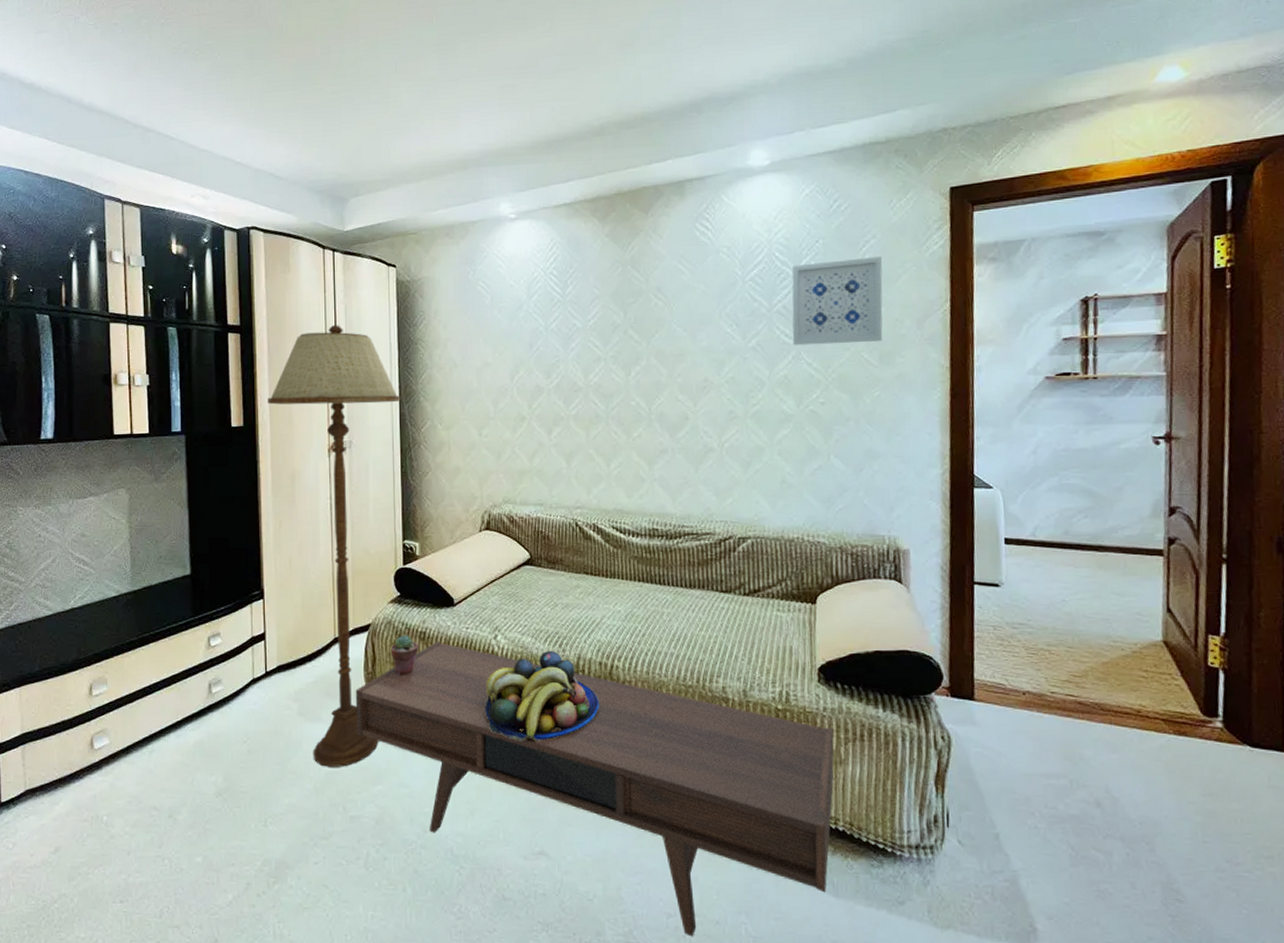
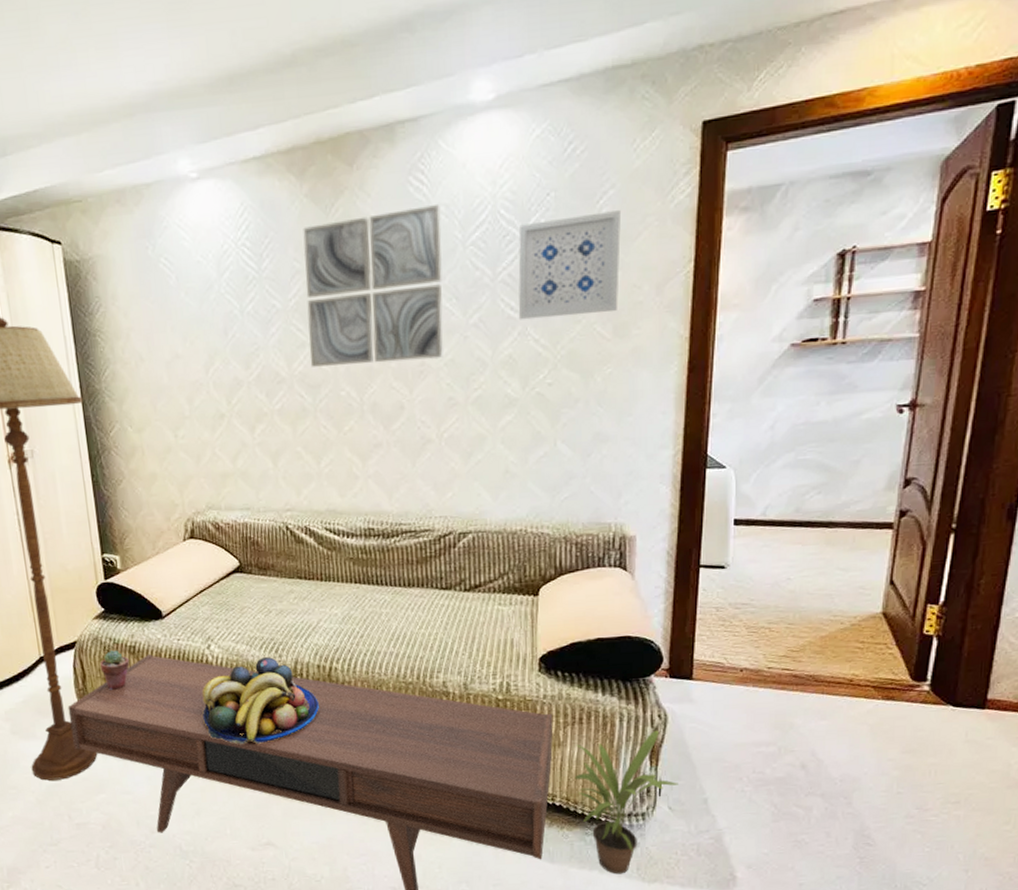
wall art: none [603,247,725,379] -> present [303,205,443,367]
potted plant: none [857,752,967,916] -> present [574,730,678,874]

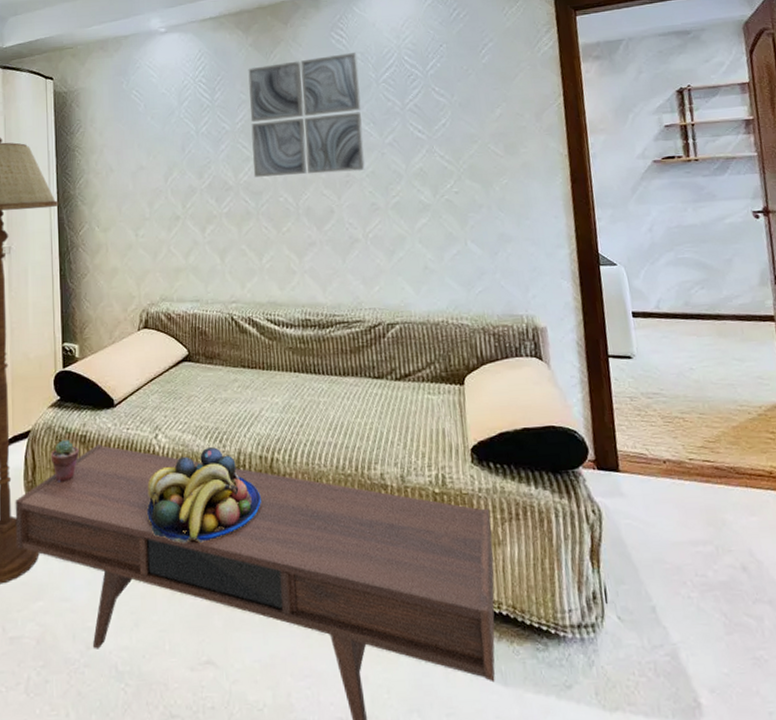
wall art: present [518,210,622,320] -> none [421,58,506,141]
potted plant: present [574,730,678,874] -> none [516,527,624,701]

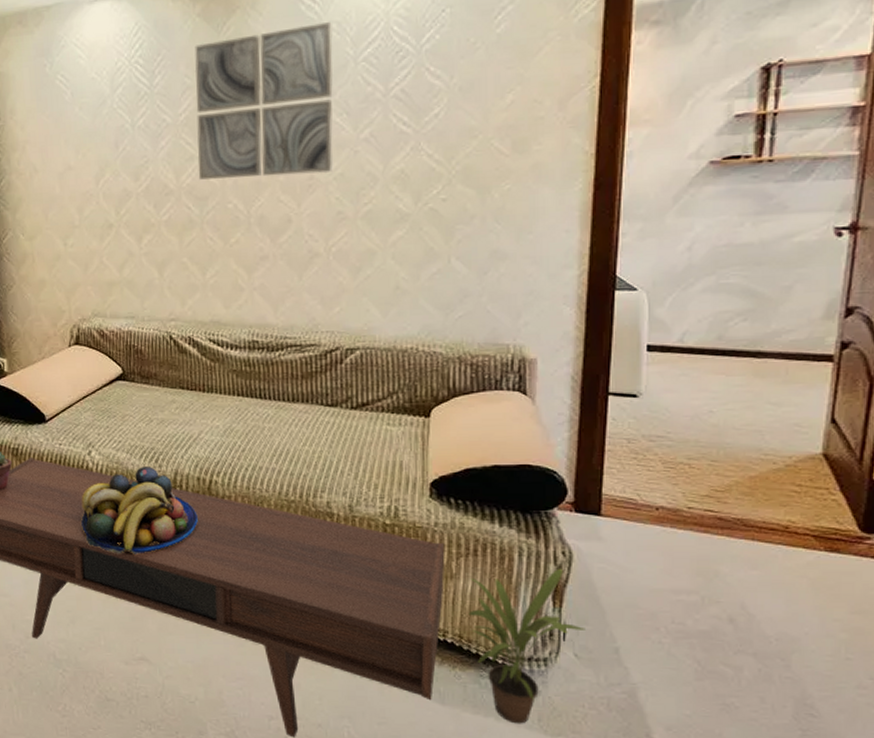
potted plant: none [516,527,624,701] -> present [468,568,585,724]

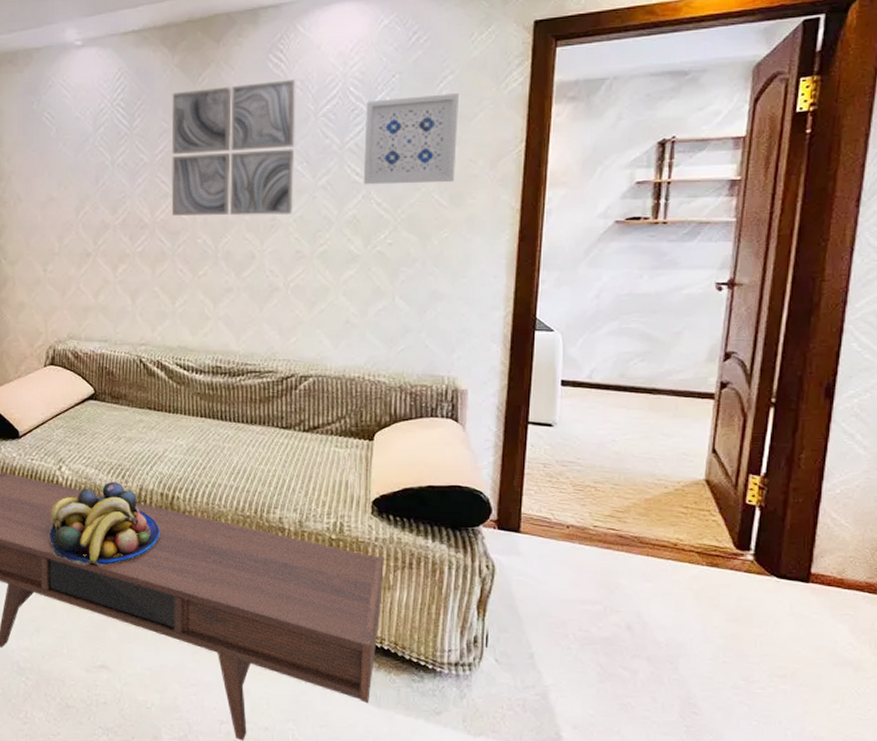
wall art: none [411,26,521,135] -> present [363,93,460,185]
potted plant: present [468,568,585,724] -> none [403,580,505,725]

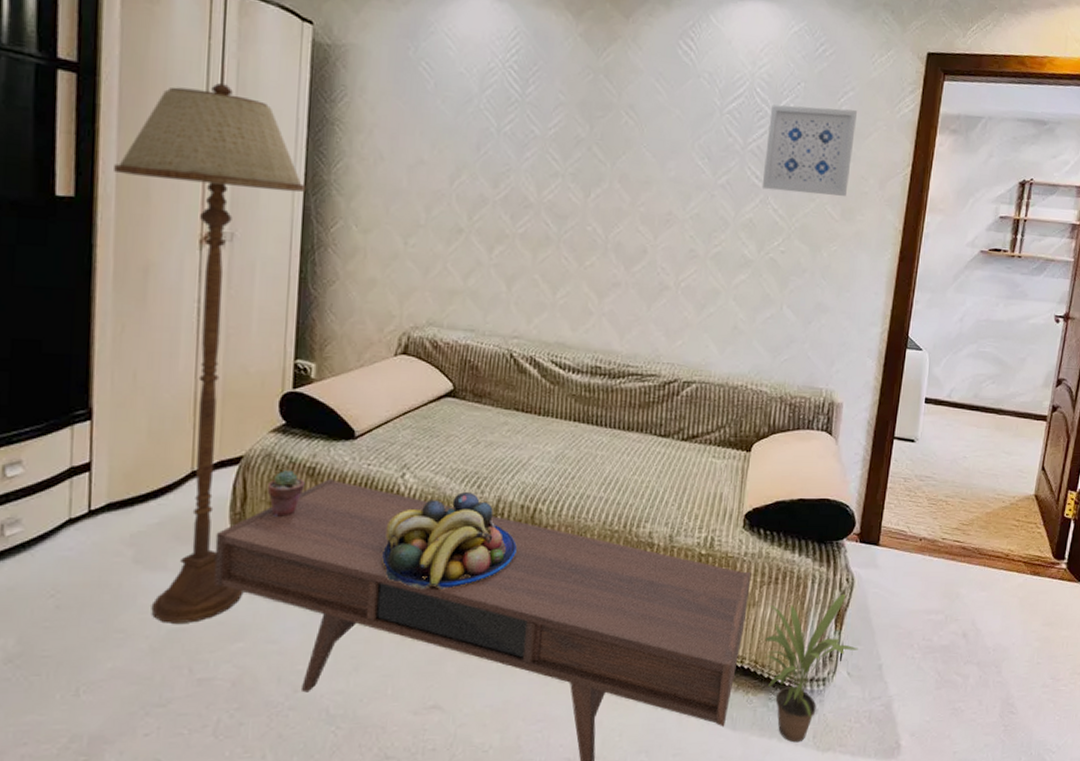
wall art: present [171,80,296,216] -> none [560,63,704,211]
potted plant: none [403,580,505,725] -> present [764,593,858,743]

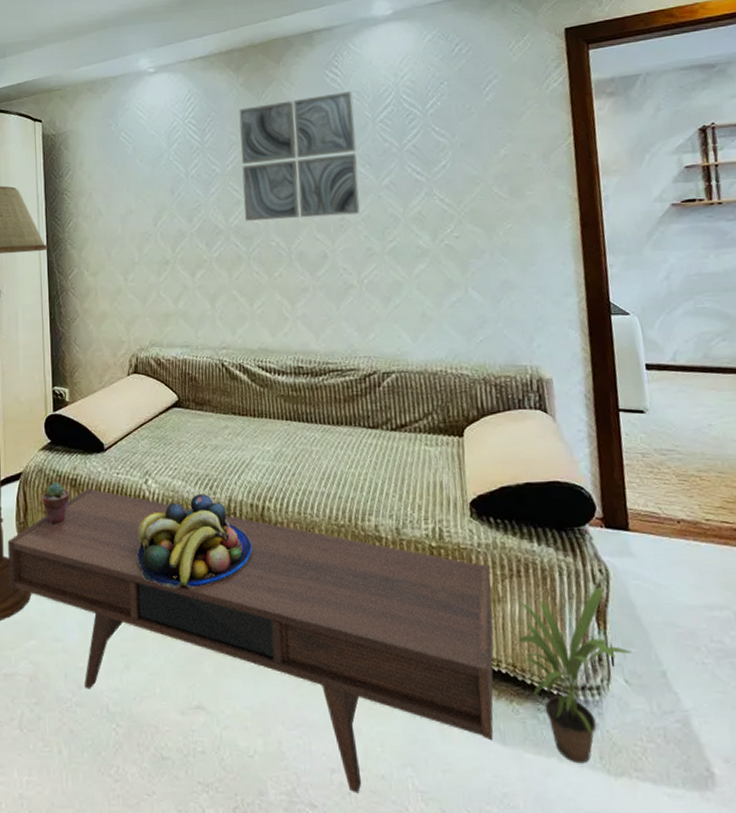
wall art: none [560,63,704,211] -> present [239,91,360,221]
wall art: present [761,104,858,196] -> none [420,95,511,183]

